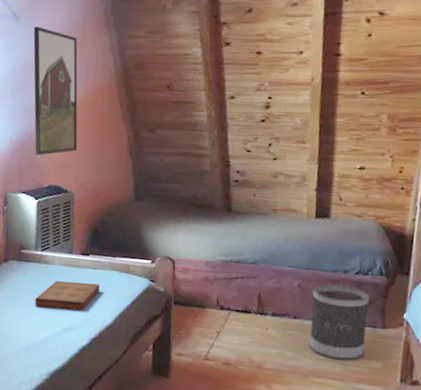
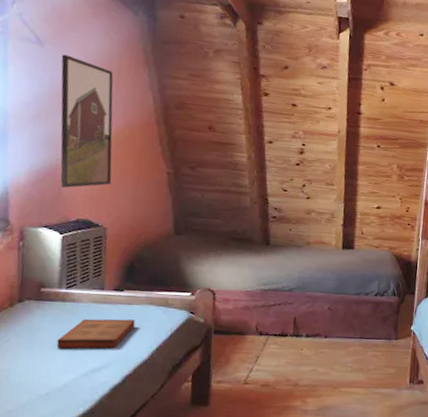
wastebasket: present [308,284,371,360] -> none [337,305,386,370]

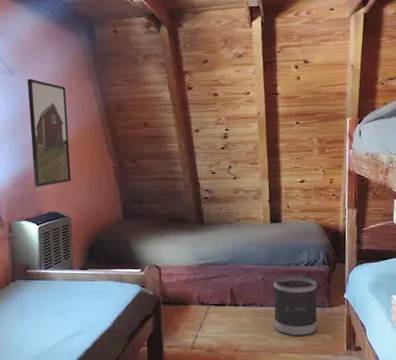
book: present [56,318,136,349] -> none [41,293,99,319]
wastebasket: none [337,305,386,370] -> present [273,275,318,337]

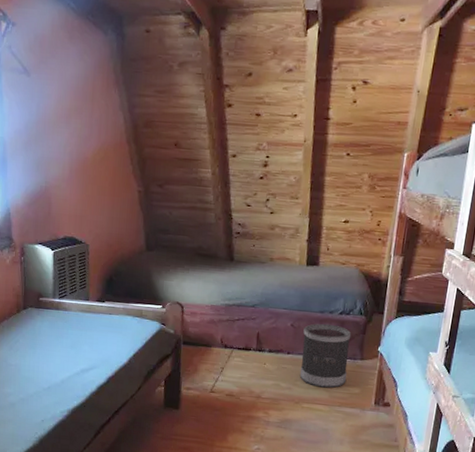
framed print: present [27,79,72,187] -> none [44,82,91,208]

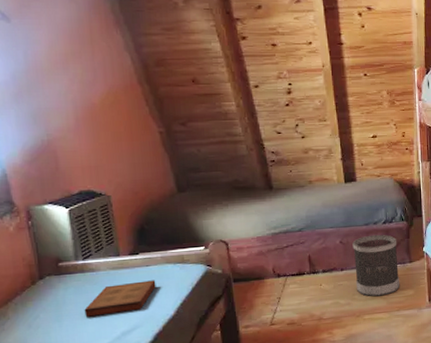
book: none [54,325,115,352] -> present [84,280,156,317]

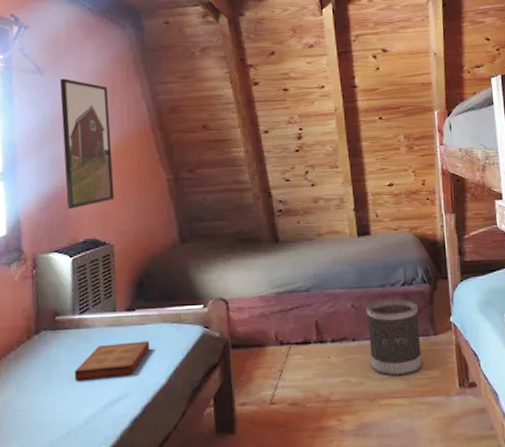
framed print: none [30,27,106,162] -> present [59,78,115,209]

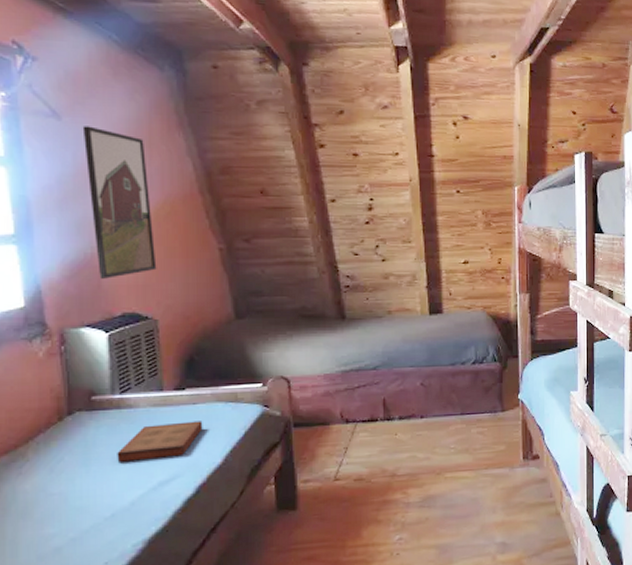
wastebasket: present [366,298,423,376] -> none [435,376,490,451]

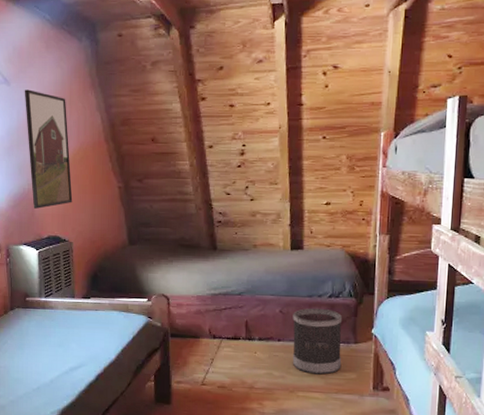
book: present [117,421,203,462] -> none [42,323,102,350]
wastebasket: none [435,376,490,451] -> present [292,308,343,375]

